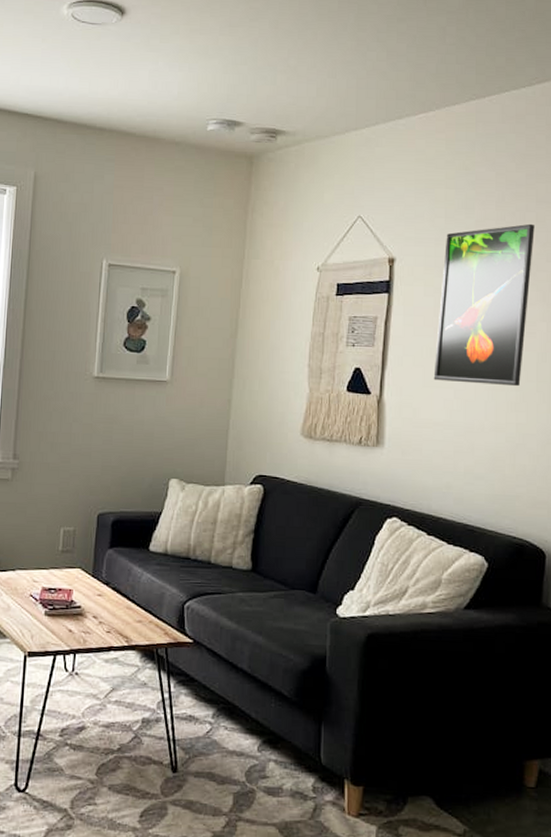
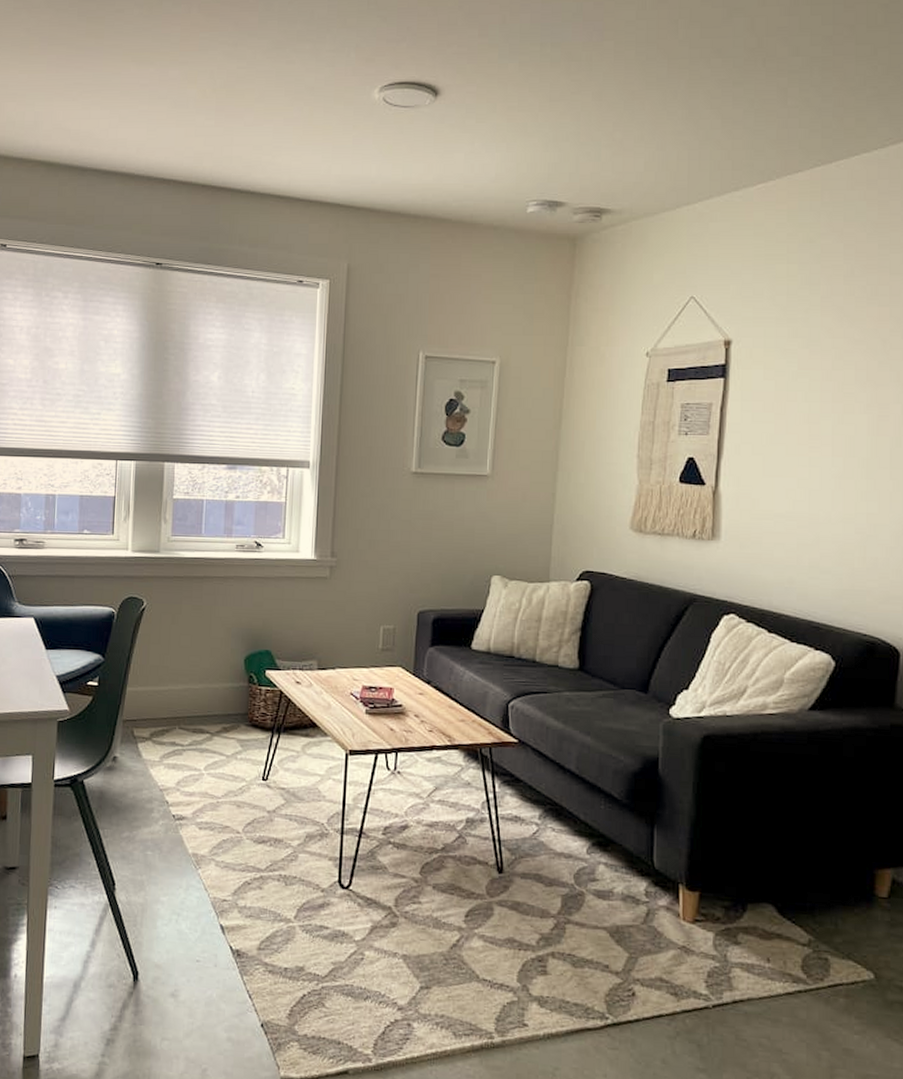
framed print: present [433,223,535,387] -> none [774,298,888,474]

